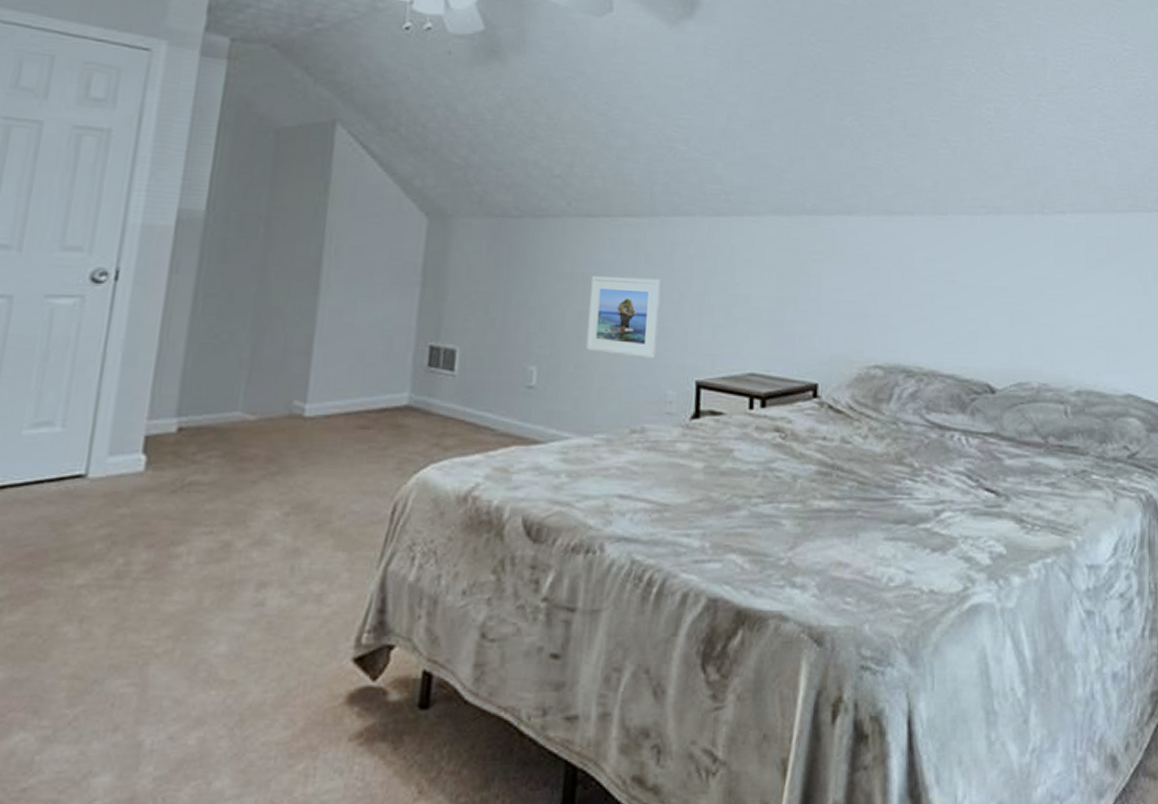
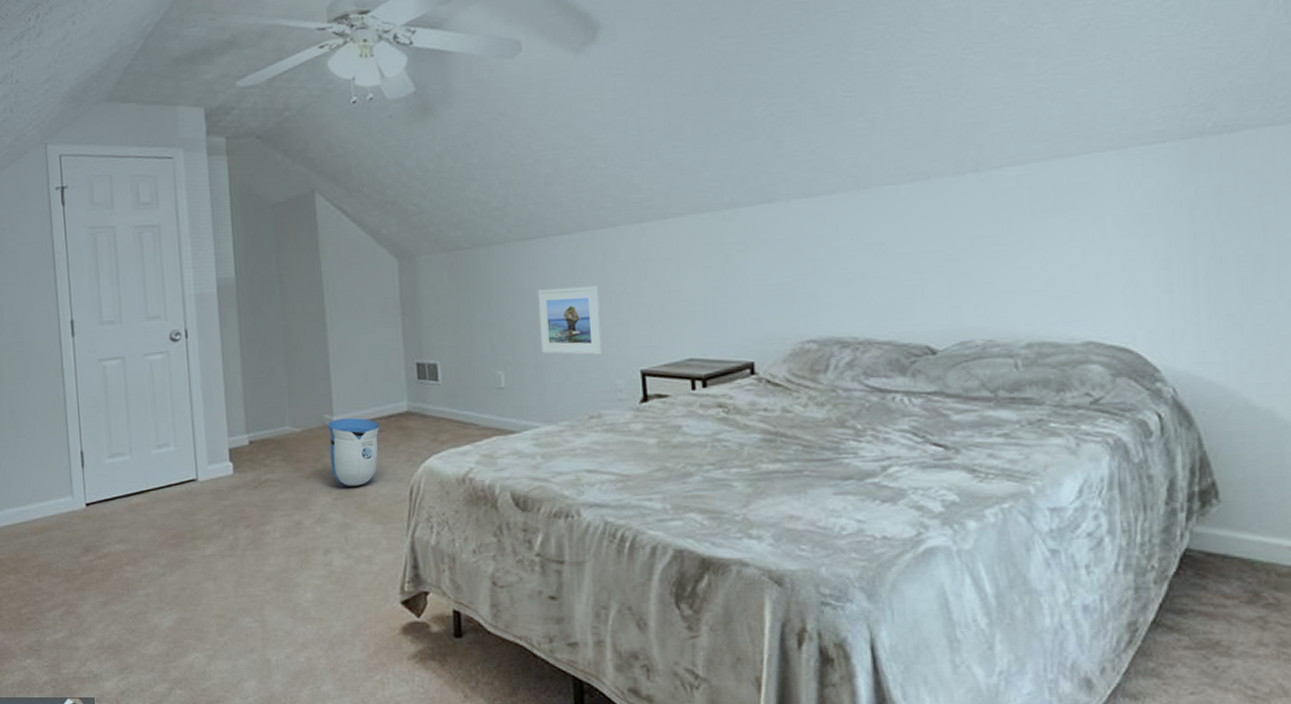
sun visor: none [289,407,367,498] -> present [328,418,380,486]

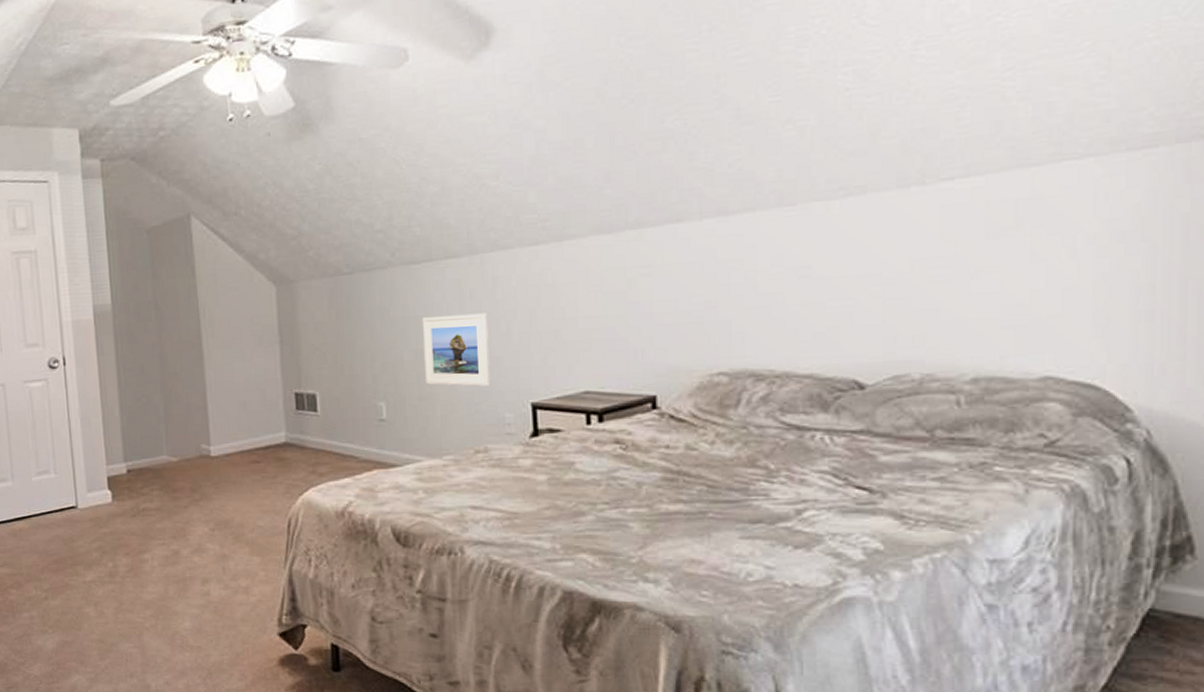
sun visor: present [328,418,380,486] -> none [205,448,257,517]

